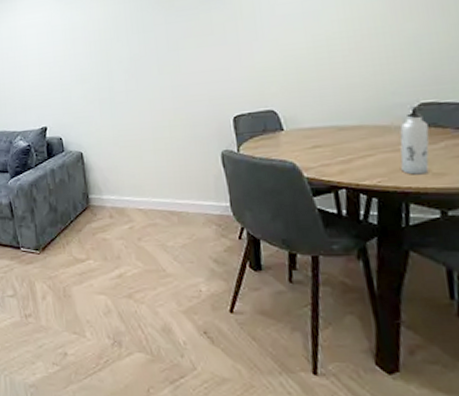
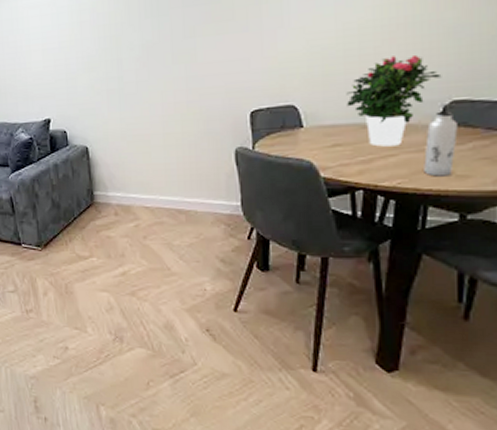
potted flower: none [321,62,408,147] -> present [346,54,442,147]

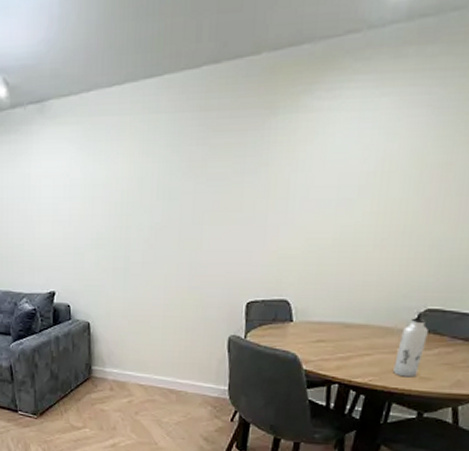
potted flower: present [346,54,442,147] -> none [334,262,421,346]

